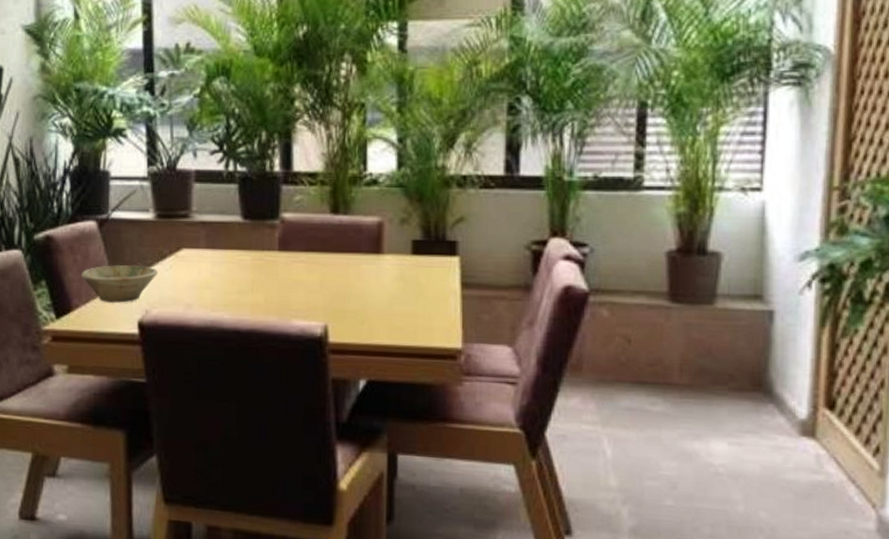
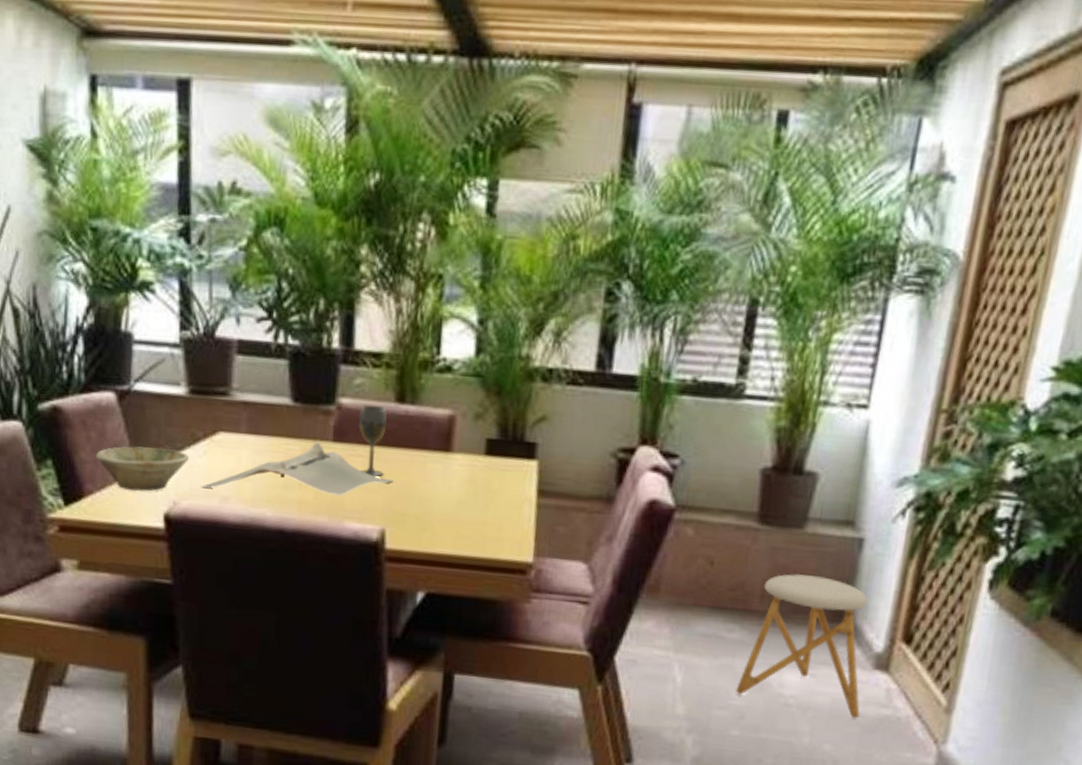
napkin: none [169,251,332,298] -> present [202,441,393,496]
wine glass: none [299,218,325,279] -> present [358,405,388,477]
stool: none [665,347,791,486] -> present [736,574,869,719]

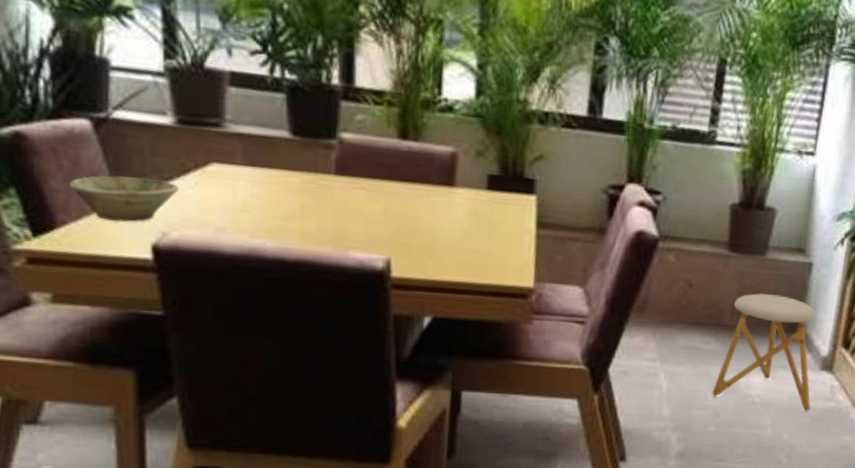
napkin: present [202,441,393,496] -> none [194,174,398,227]
wine glass: present [358,405,388,477] -> none [361,141,391,209]

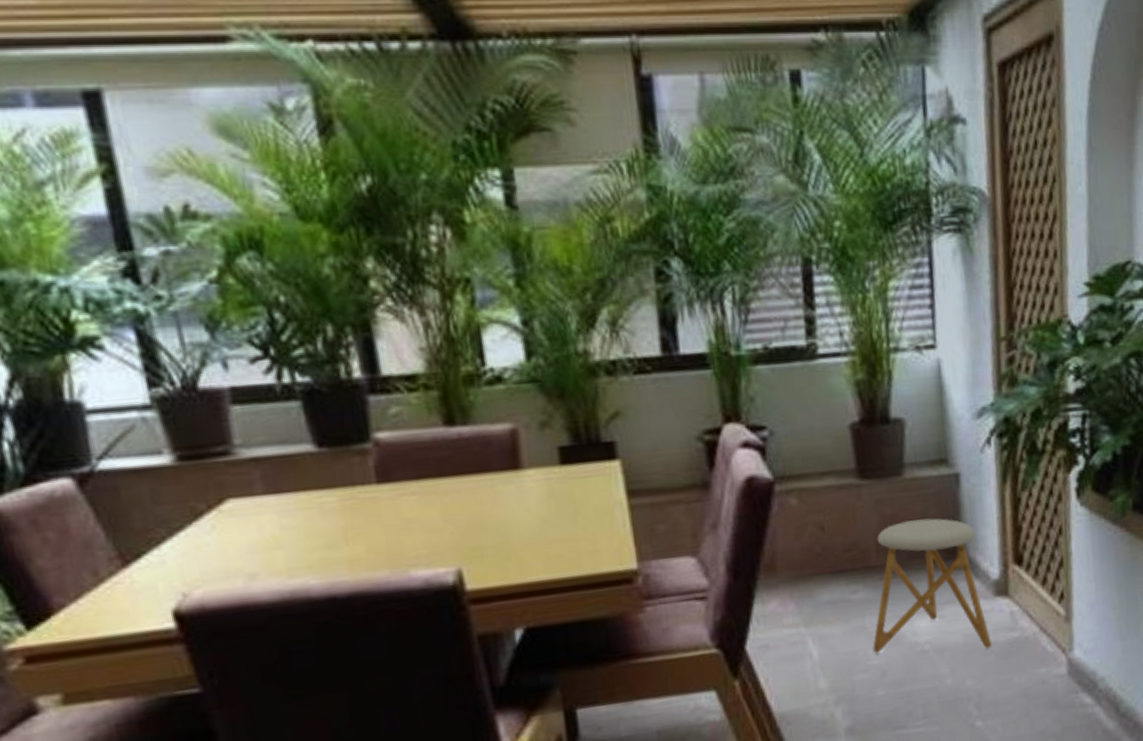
bowl: present [68,175,180,222] -> none [59,531,194,593]

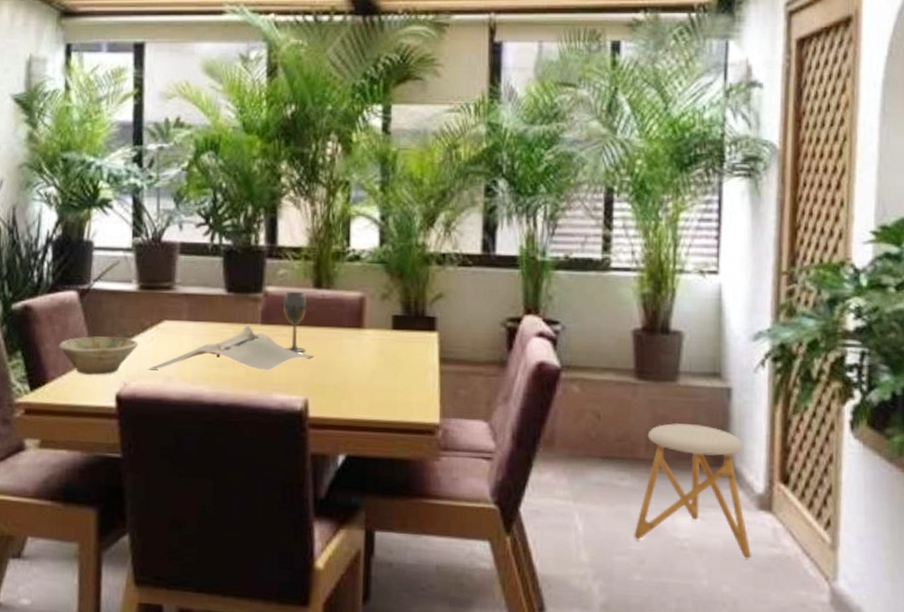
bowl: none [59,531,194,593] -> present [58,336,139,375]
napkin: none [218,487,460,570] -> present [149,325,314,371]
wine glass: none [403,434,447,513] -> present [282,292,307,353]

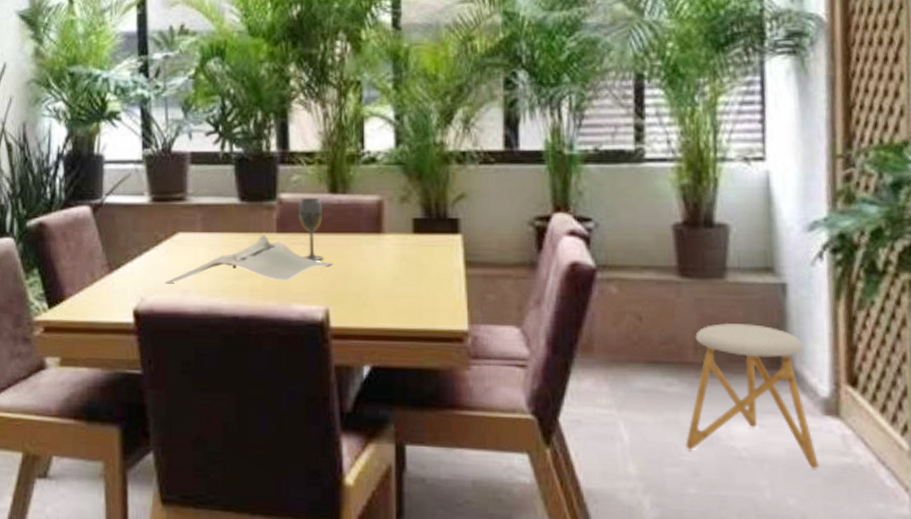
bowl: present [58,336,139,375] -> none [74,251,154,290]

